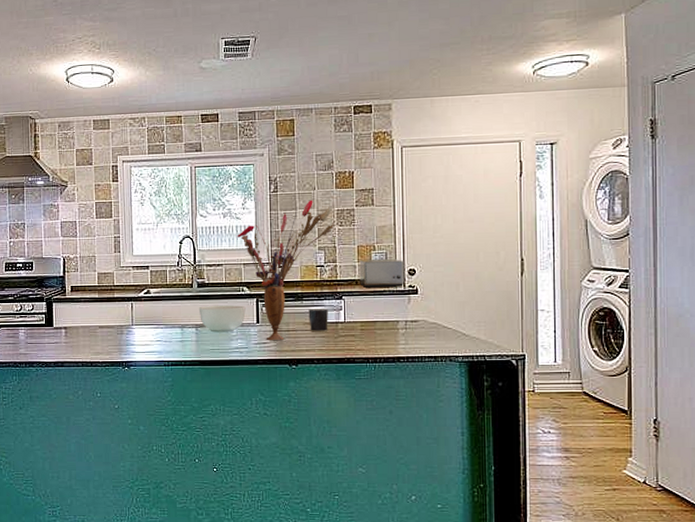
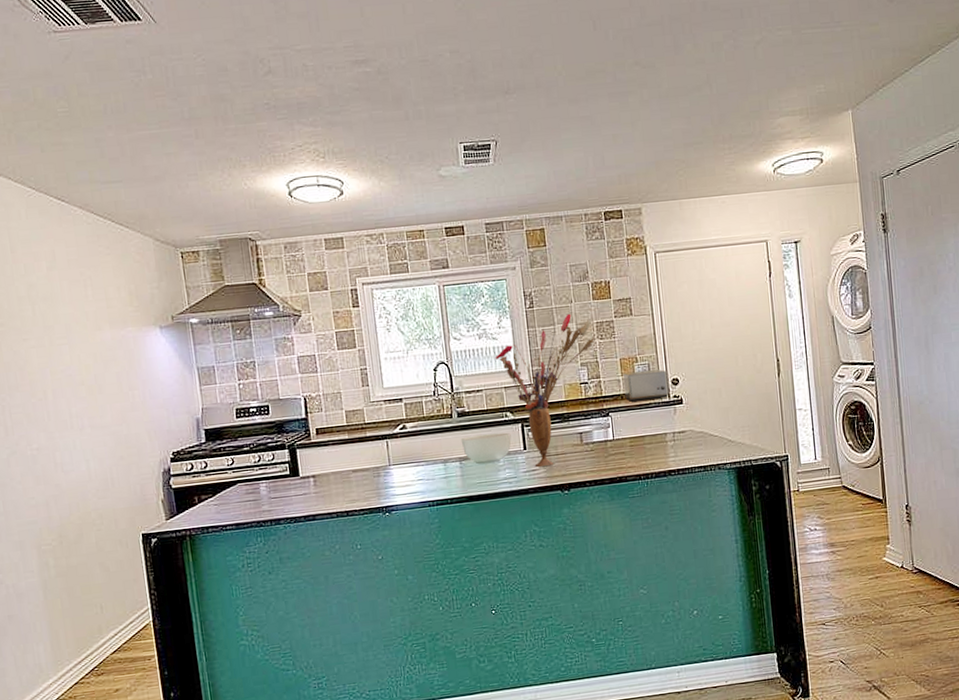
mug: present [308,308,329,333] -> none [576,427,598,455]

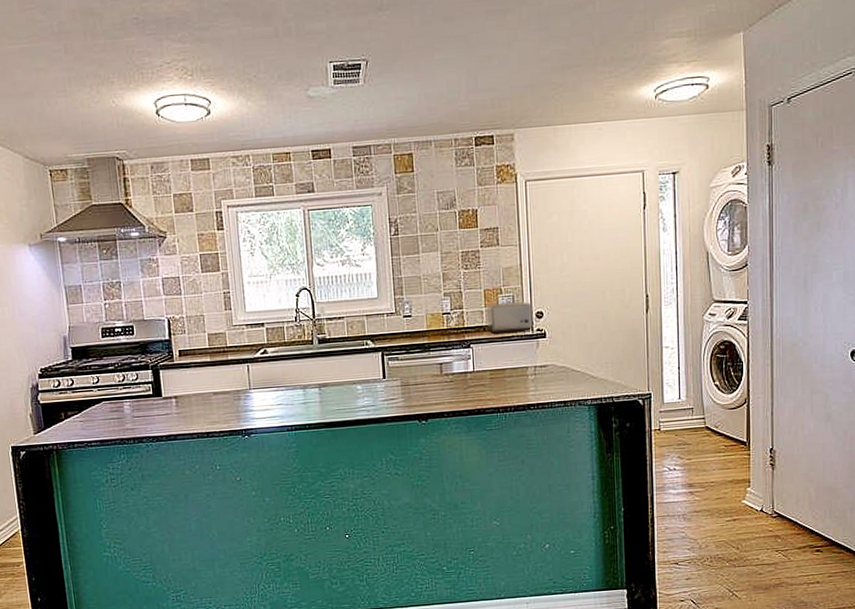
bowl: present [460,432,512,465] -> none [320,360,371,392]
bouquet: present [495,313,595,467] -> none [357,242,460,396]

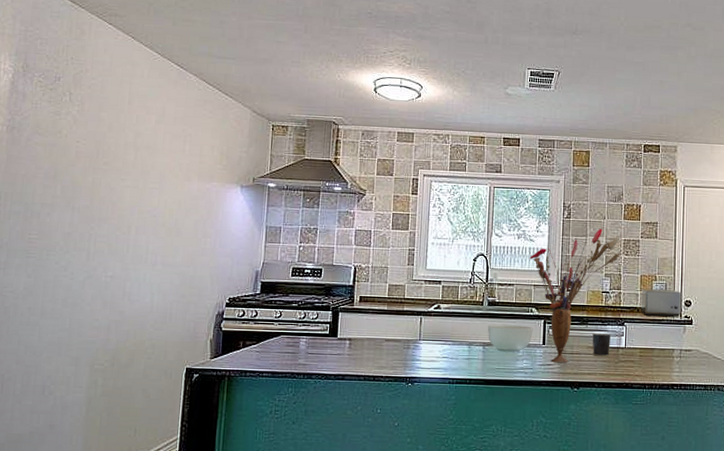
bowl: none [320,360,371,392] -> present [487,324,533,352]
bouquet: none [357,242,460,396] -> present [529,228,621,362]
mug: none [436,358,458,385] -> present [592,333,612,358]

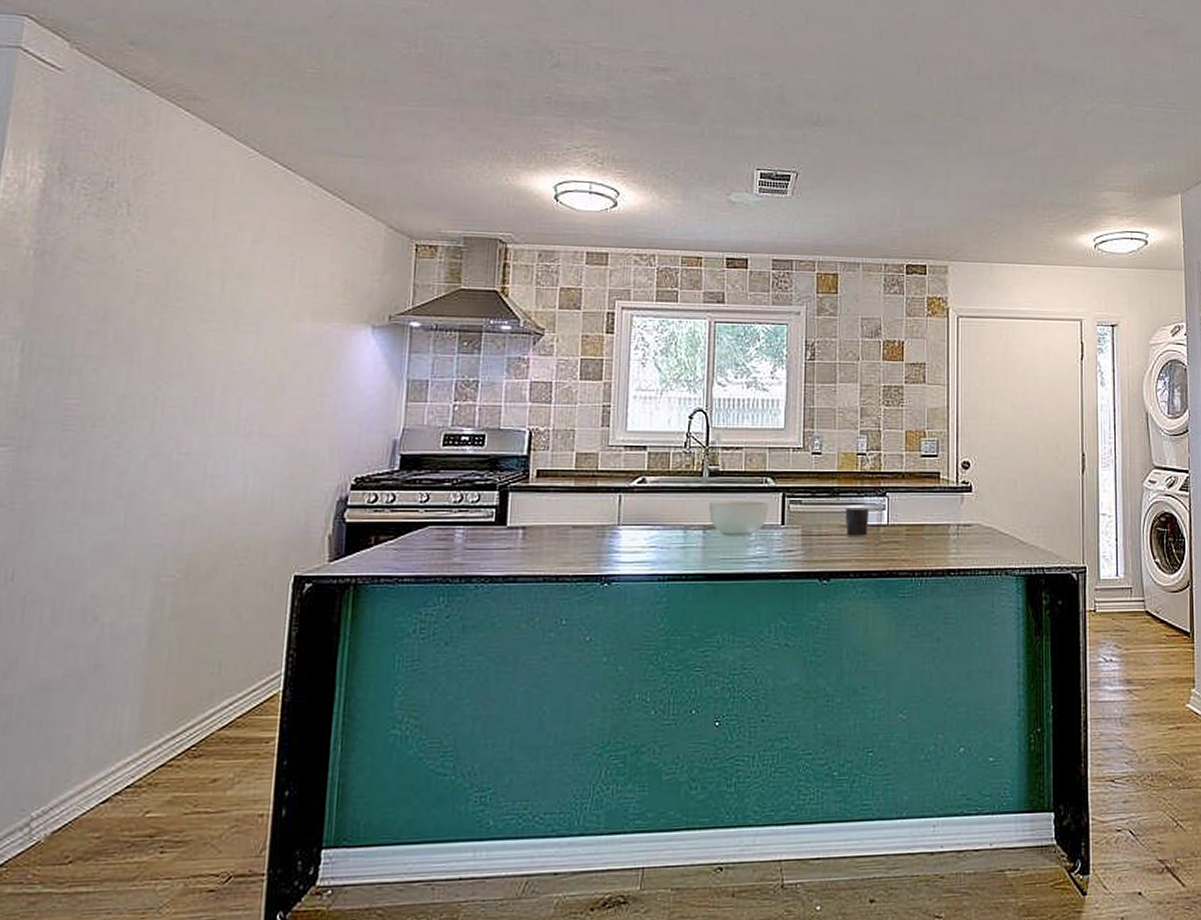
bouquet: present [529,228,621,362] -> none [762,372,880,547]
toaster: present [641,289,682,317] -> none [906,448,958,484]

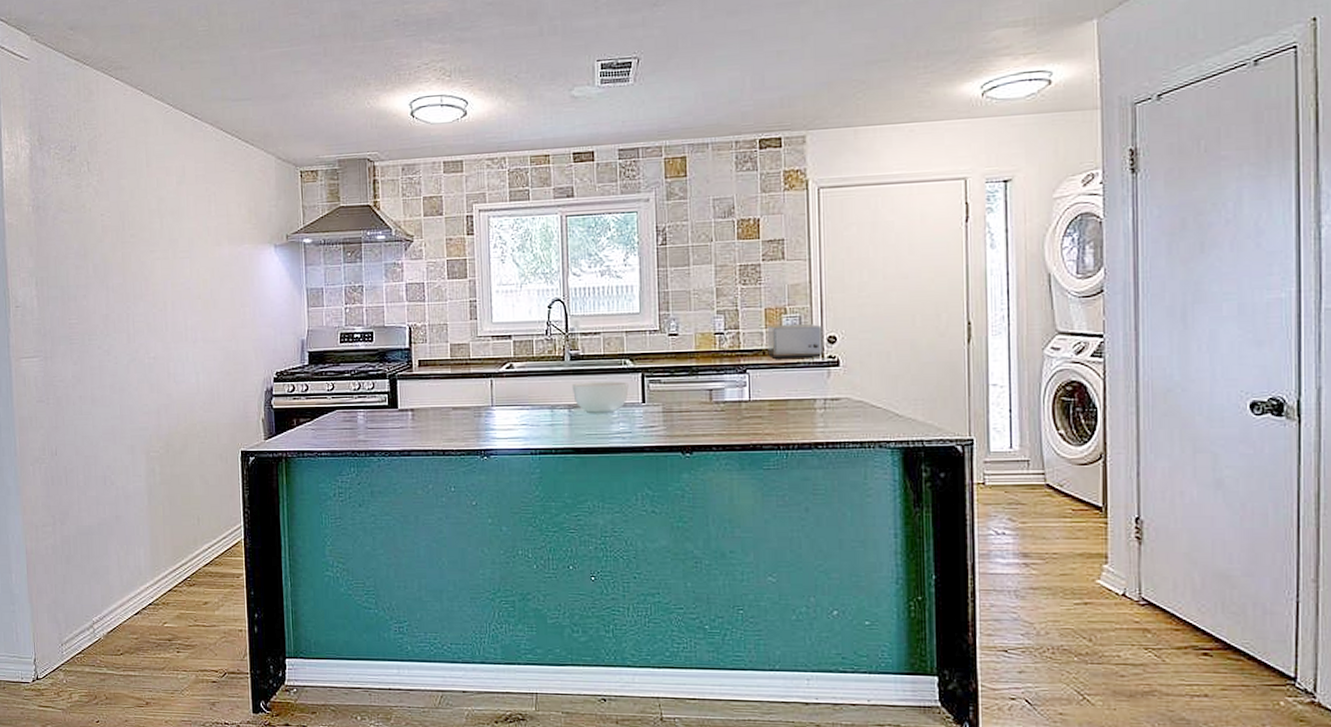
mug: present [845,507,870,539] -> none [705,384,731,415]
toaster: none [906,448,958,484] -> present [767,324,823,360]

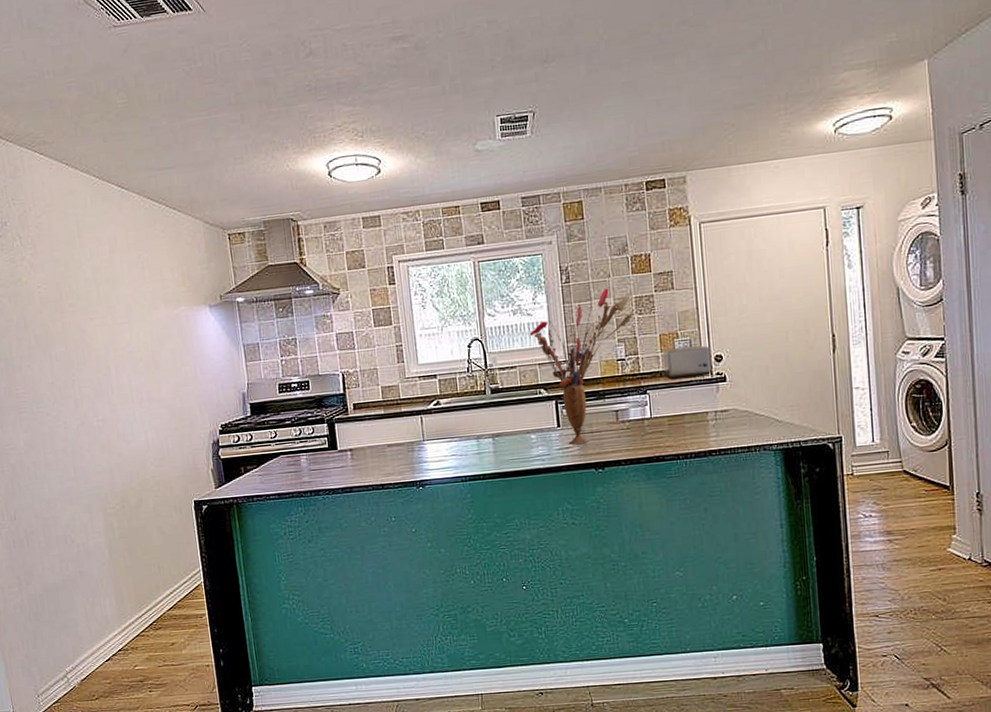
bowl: present [571,381,629,414] -> none [494,409,545,441]
bouquet: none [617,253,737,423] -> present [529,288,634,444]

